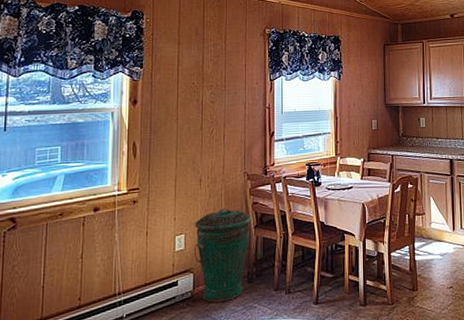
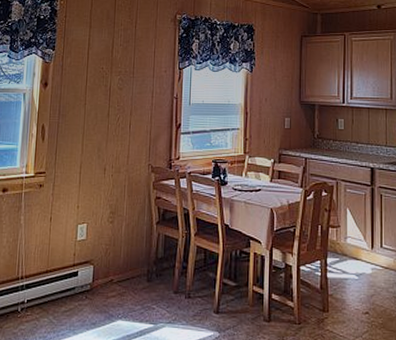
trash can: present [195,208,252,303] -> none [95,200,154,299]

